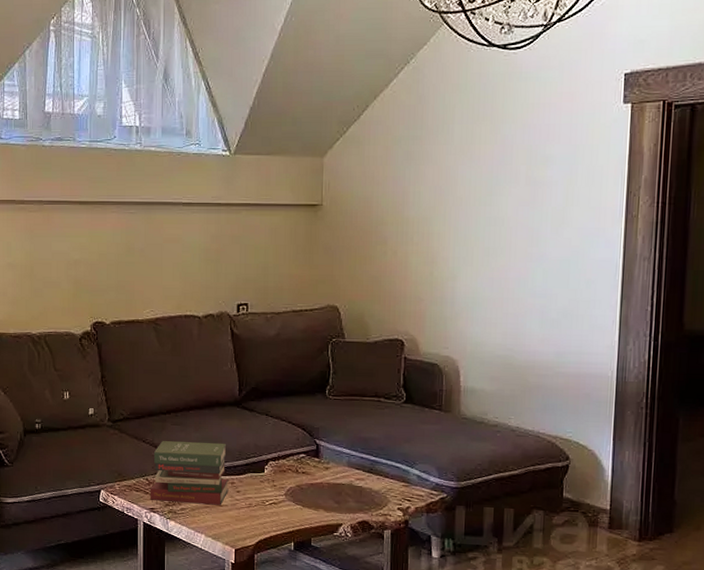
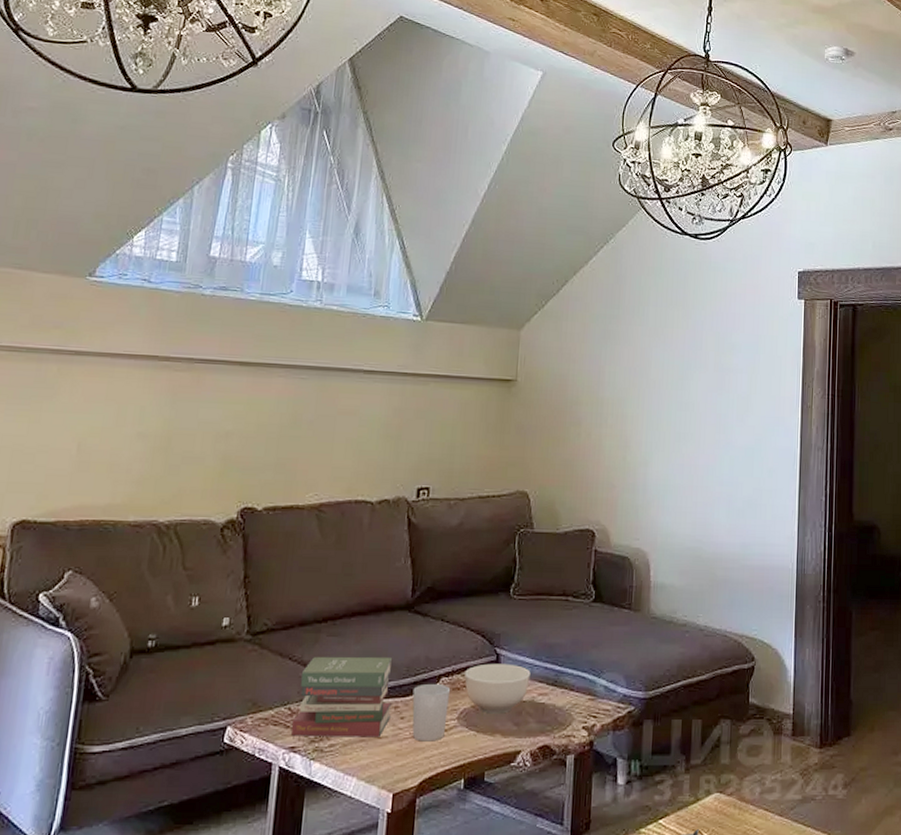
candle holder: none [245,465,278,512] -> present [412,683,451,742]
bowl: none [289,452,348,493] -> present [464,663,531,714]

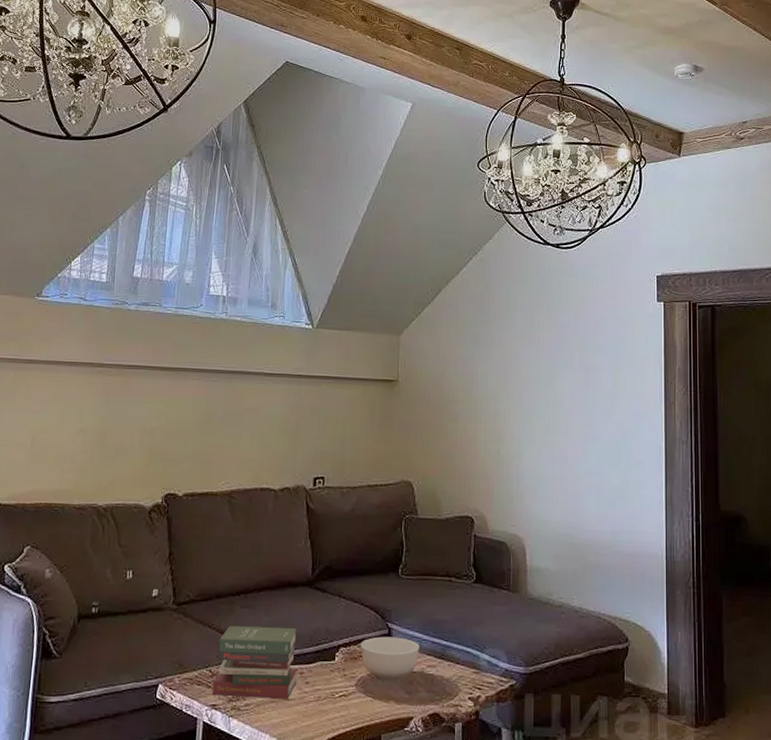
candle holder: present [412,683,451,742] -> none [315,652,349,705]

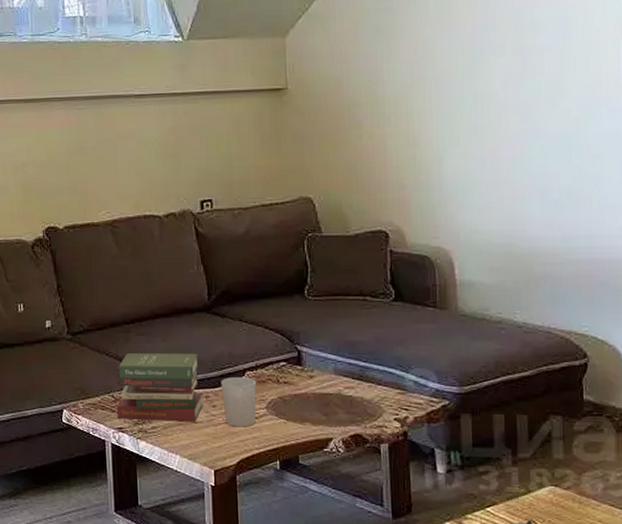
candle holder: none [315,652,349,705] -> present [221,376,257,427]
bowl: present [360,636,420,683] -> none [268,359,335,405]

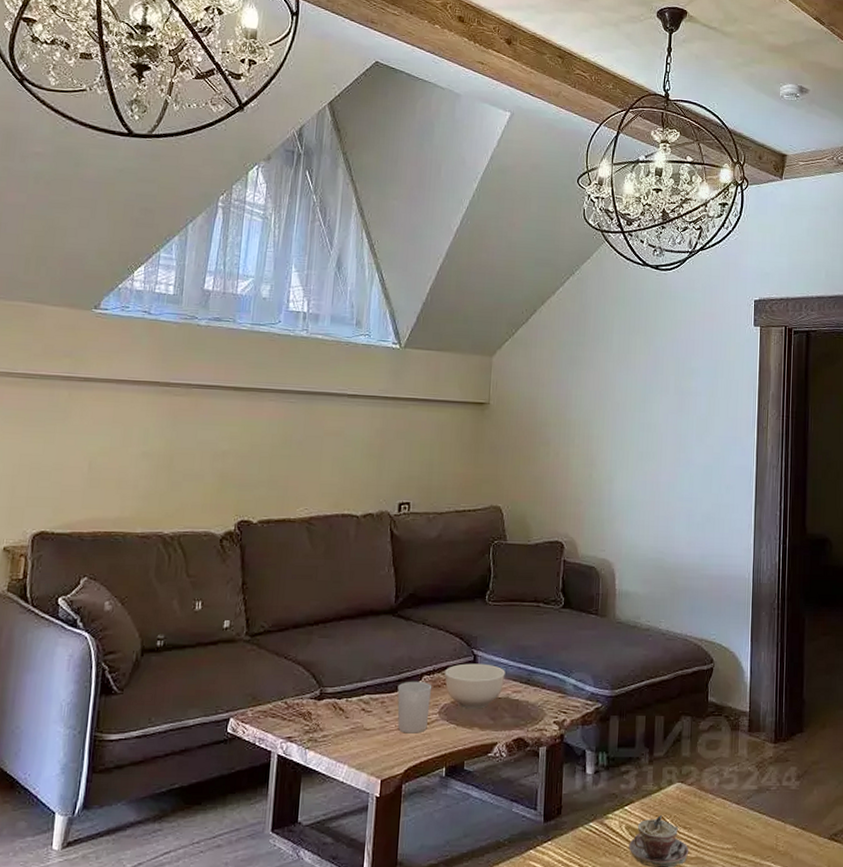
books: present [116,352,203,422] -> none [287,655,379,729]
bowl: none [268,359,335,405] -> present [444,663,505,709]

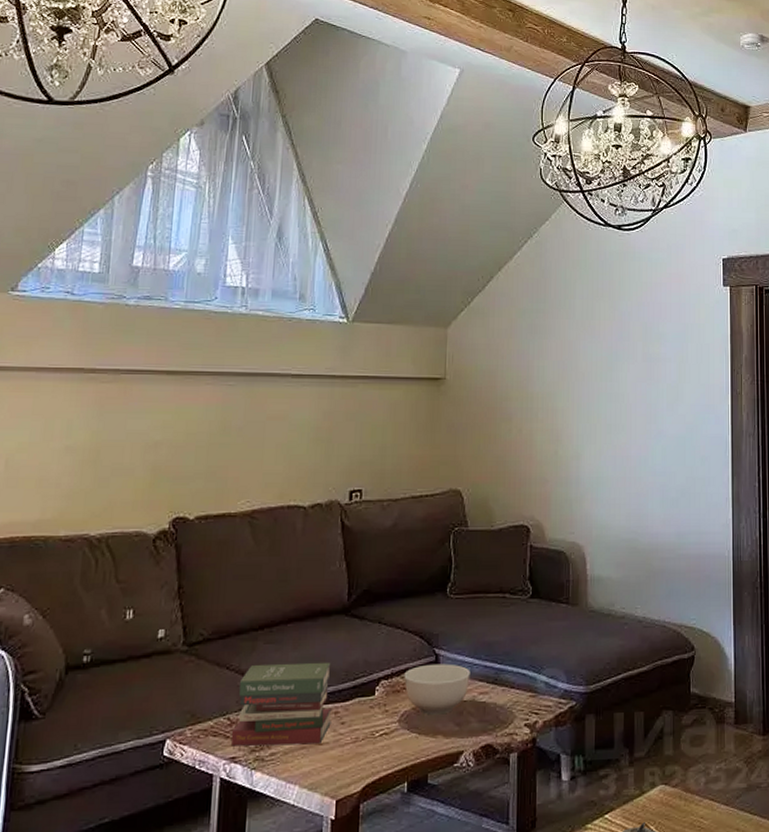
books: none [287,655,379,729] -> present [230,662,332,746]
candle holder: present [397,681,432,734] -> none [352,686,391,746]

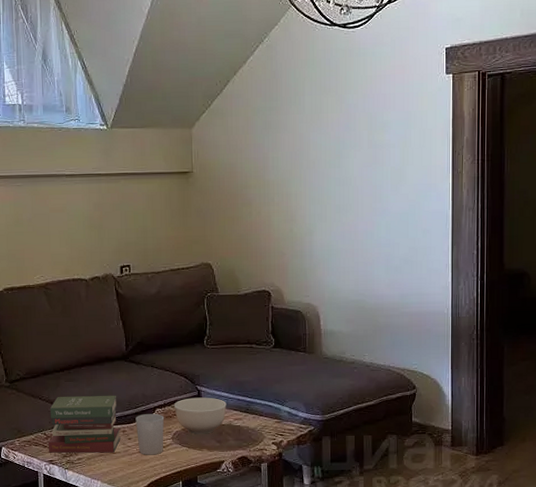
candle holder: none [352,686,391,746] -> present [135,413,165,455]

